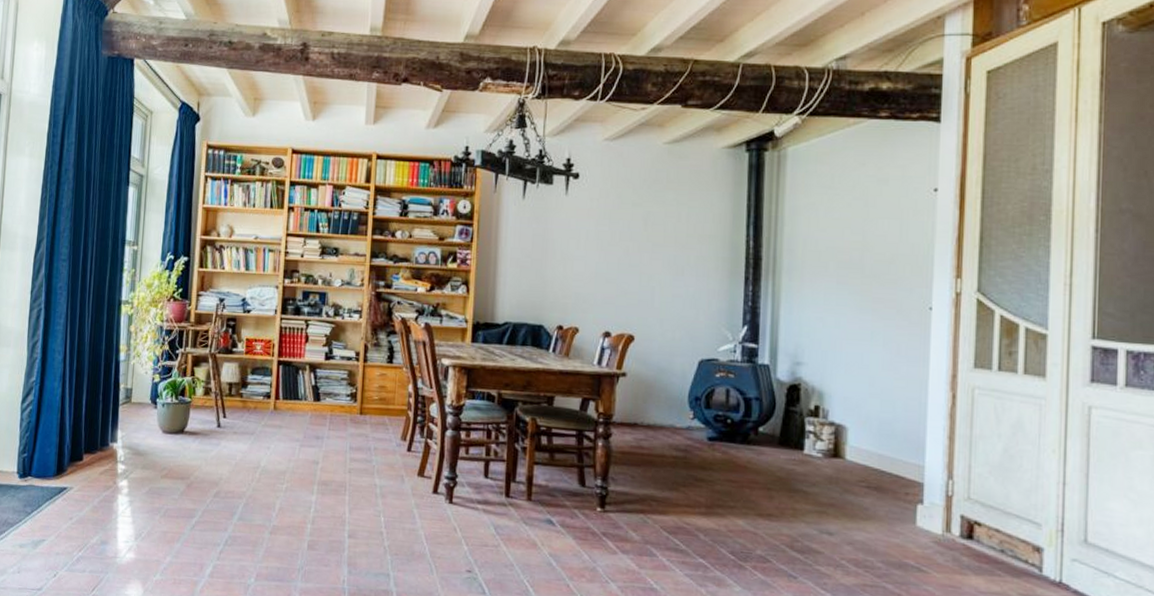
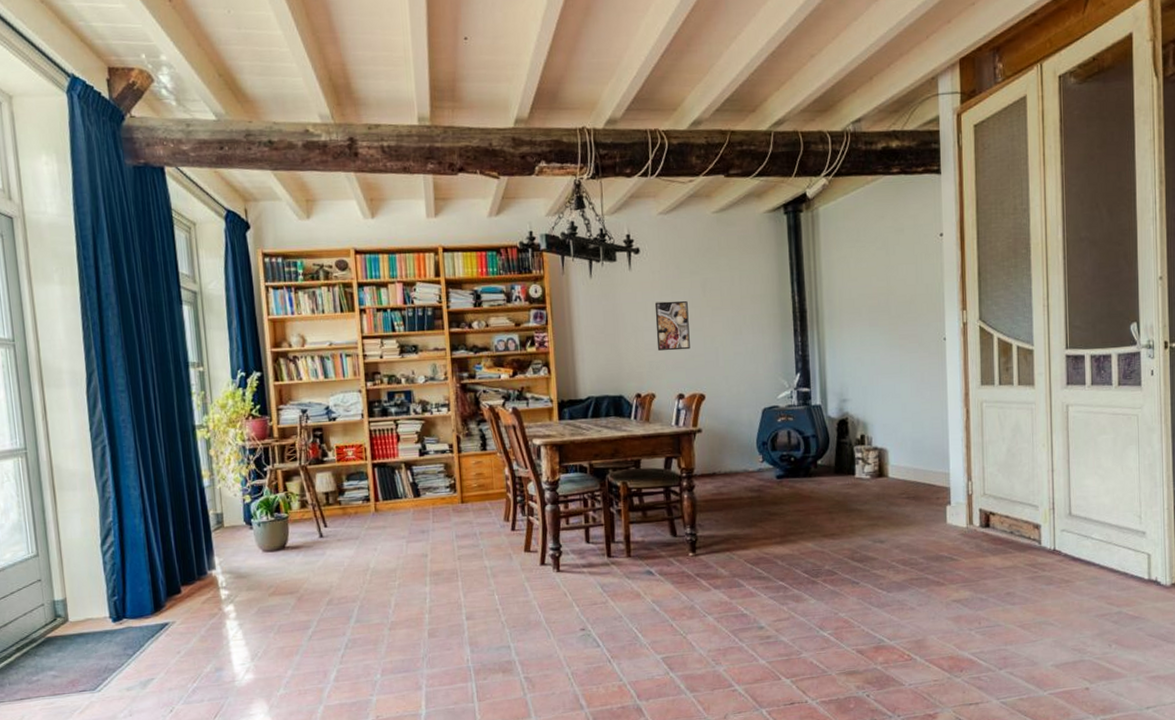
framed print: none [586,231,626,285] -> present [654,300,690,351]

